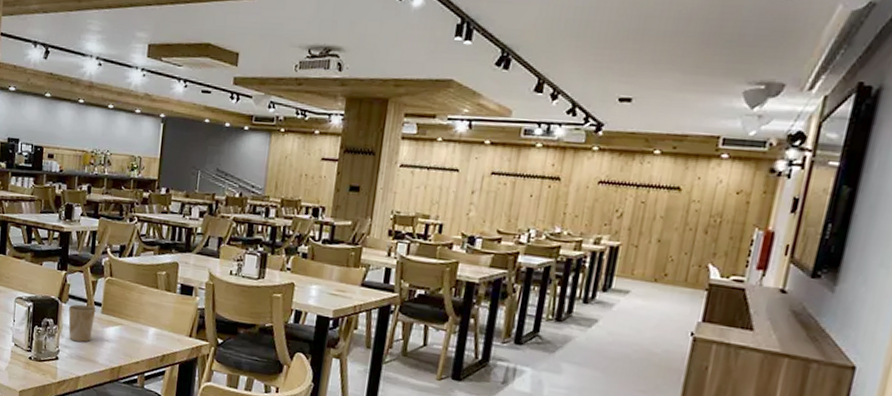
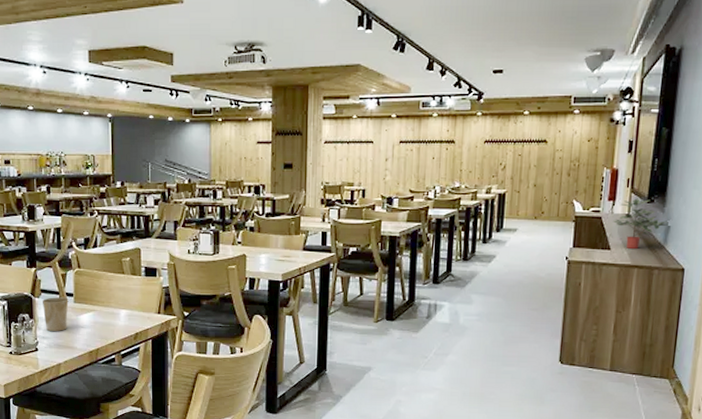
potted plant: none [760,270,839,335] -> present [613,198,668,250]

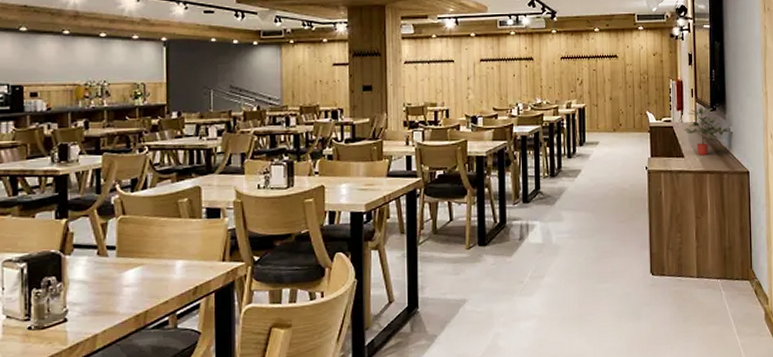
cup: present [43,297,69,332] -> none [75,251,110,296]

